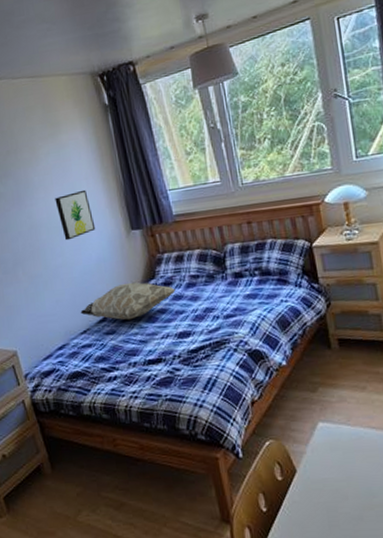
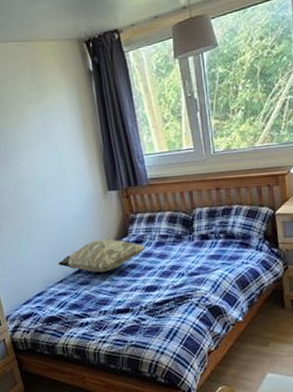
wall art: present [55,189,96,241] -> none [39,151,76,198]

